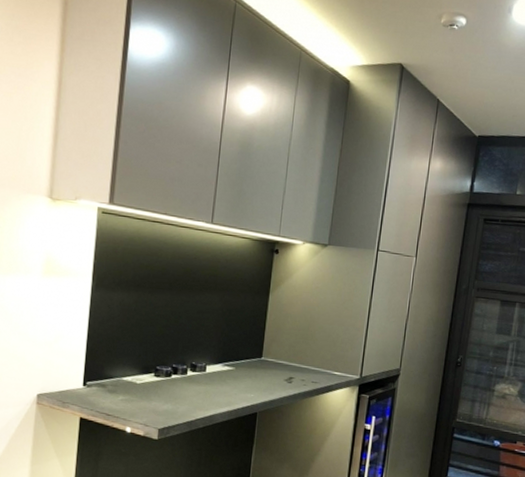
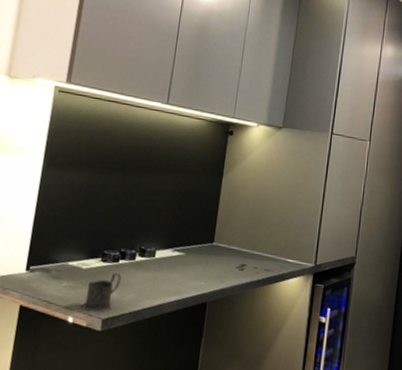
mug: none [139,386,175,423] -> present [83,272,122,313]

